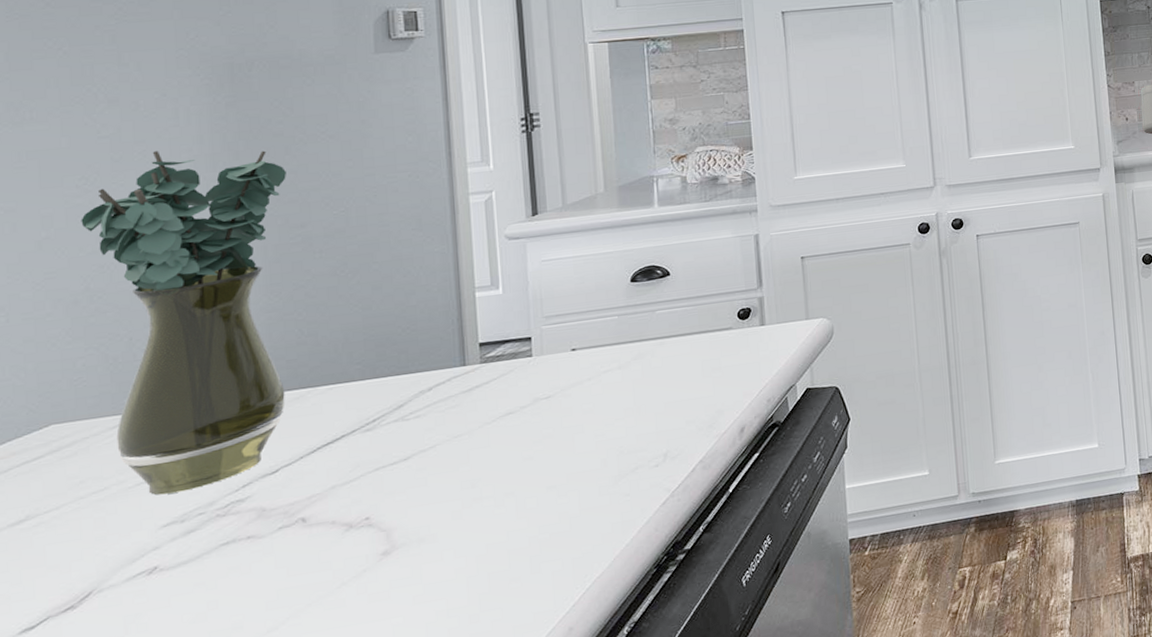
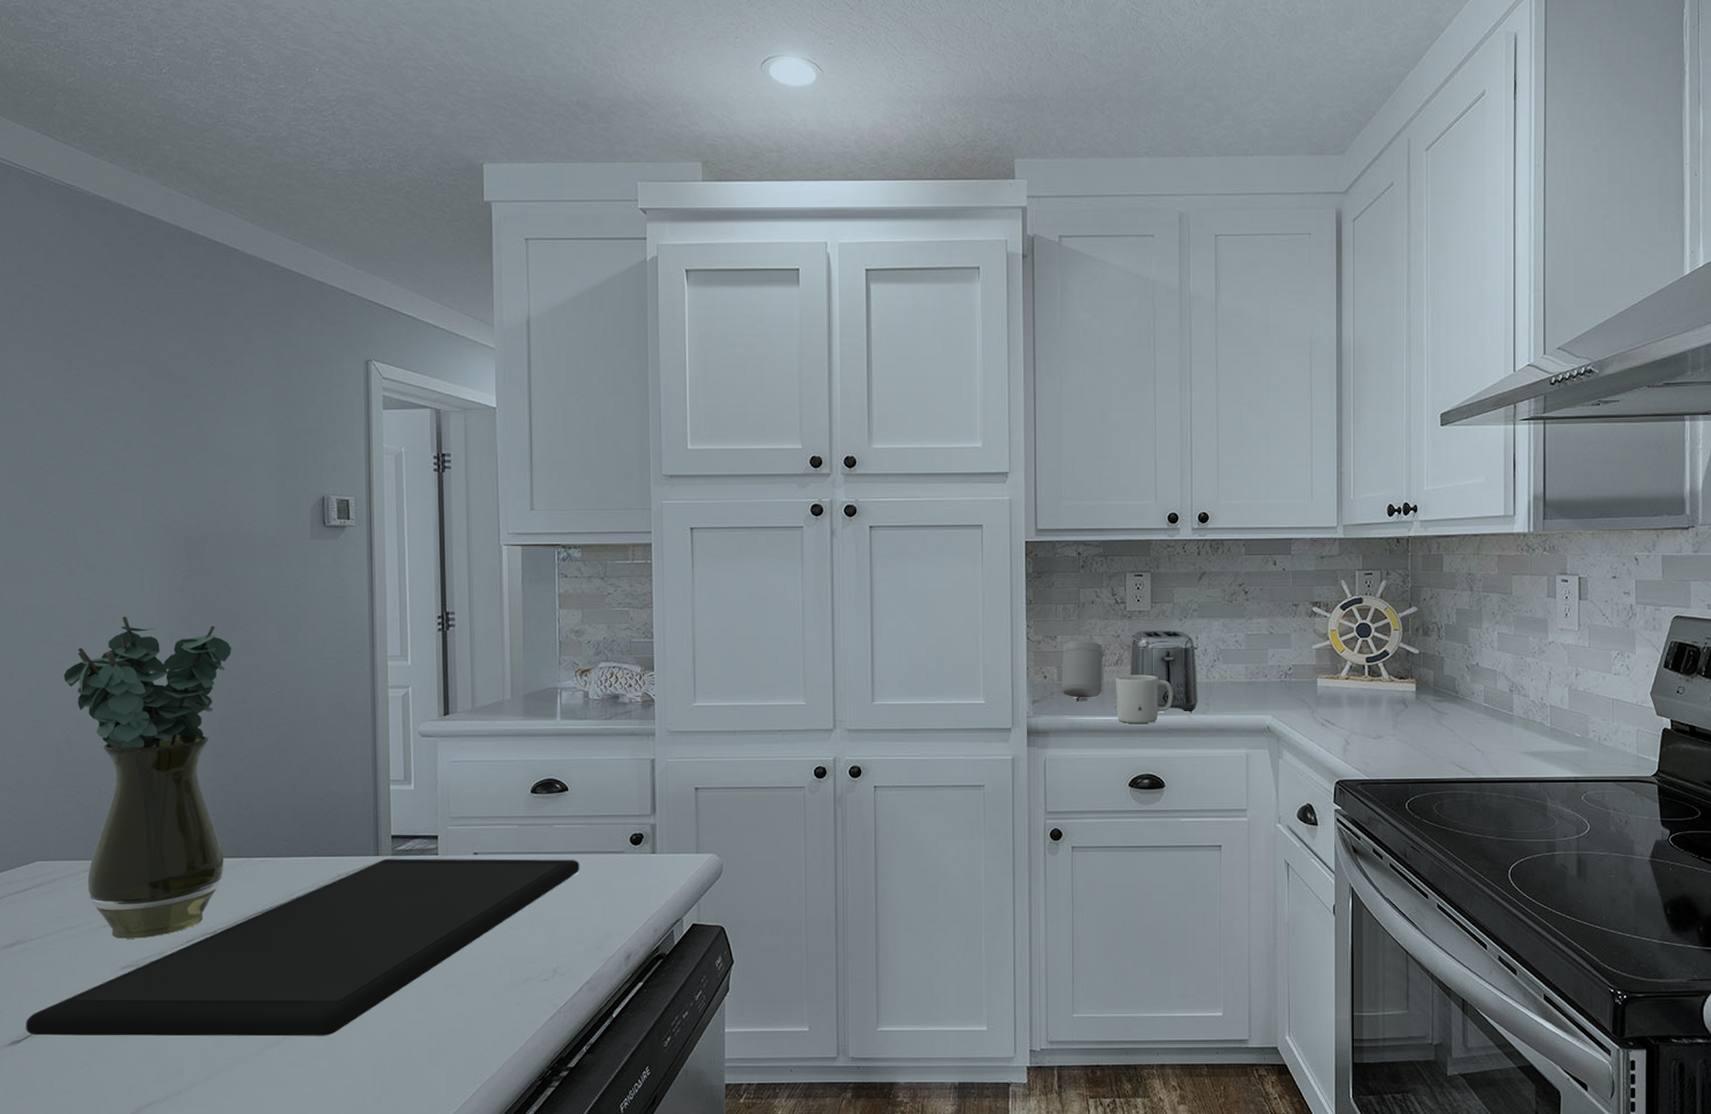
cutting board: none [41,342,687,618] -> present [26,858,580,1037]

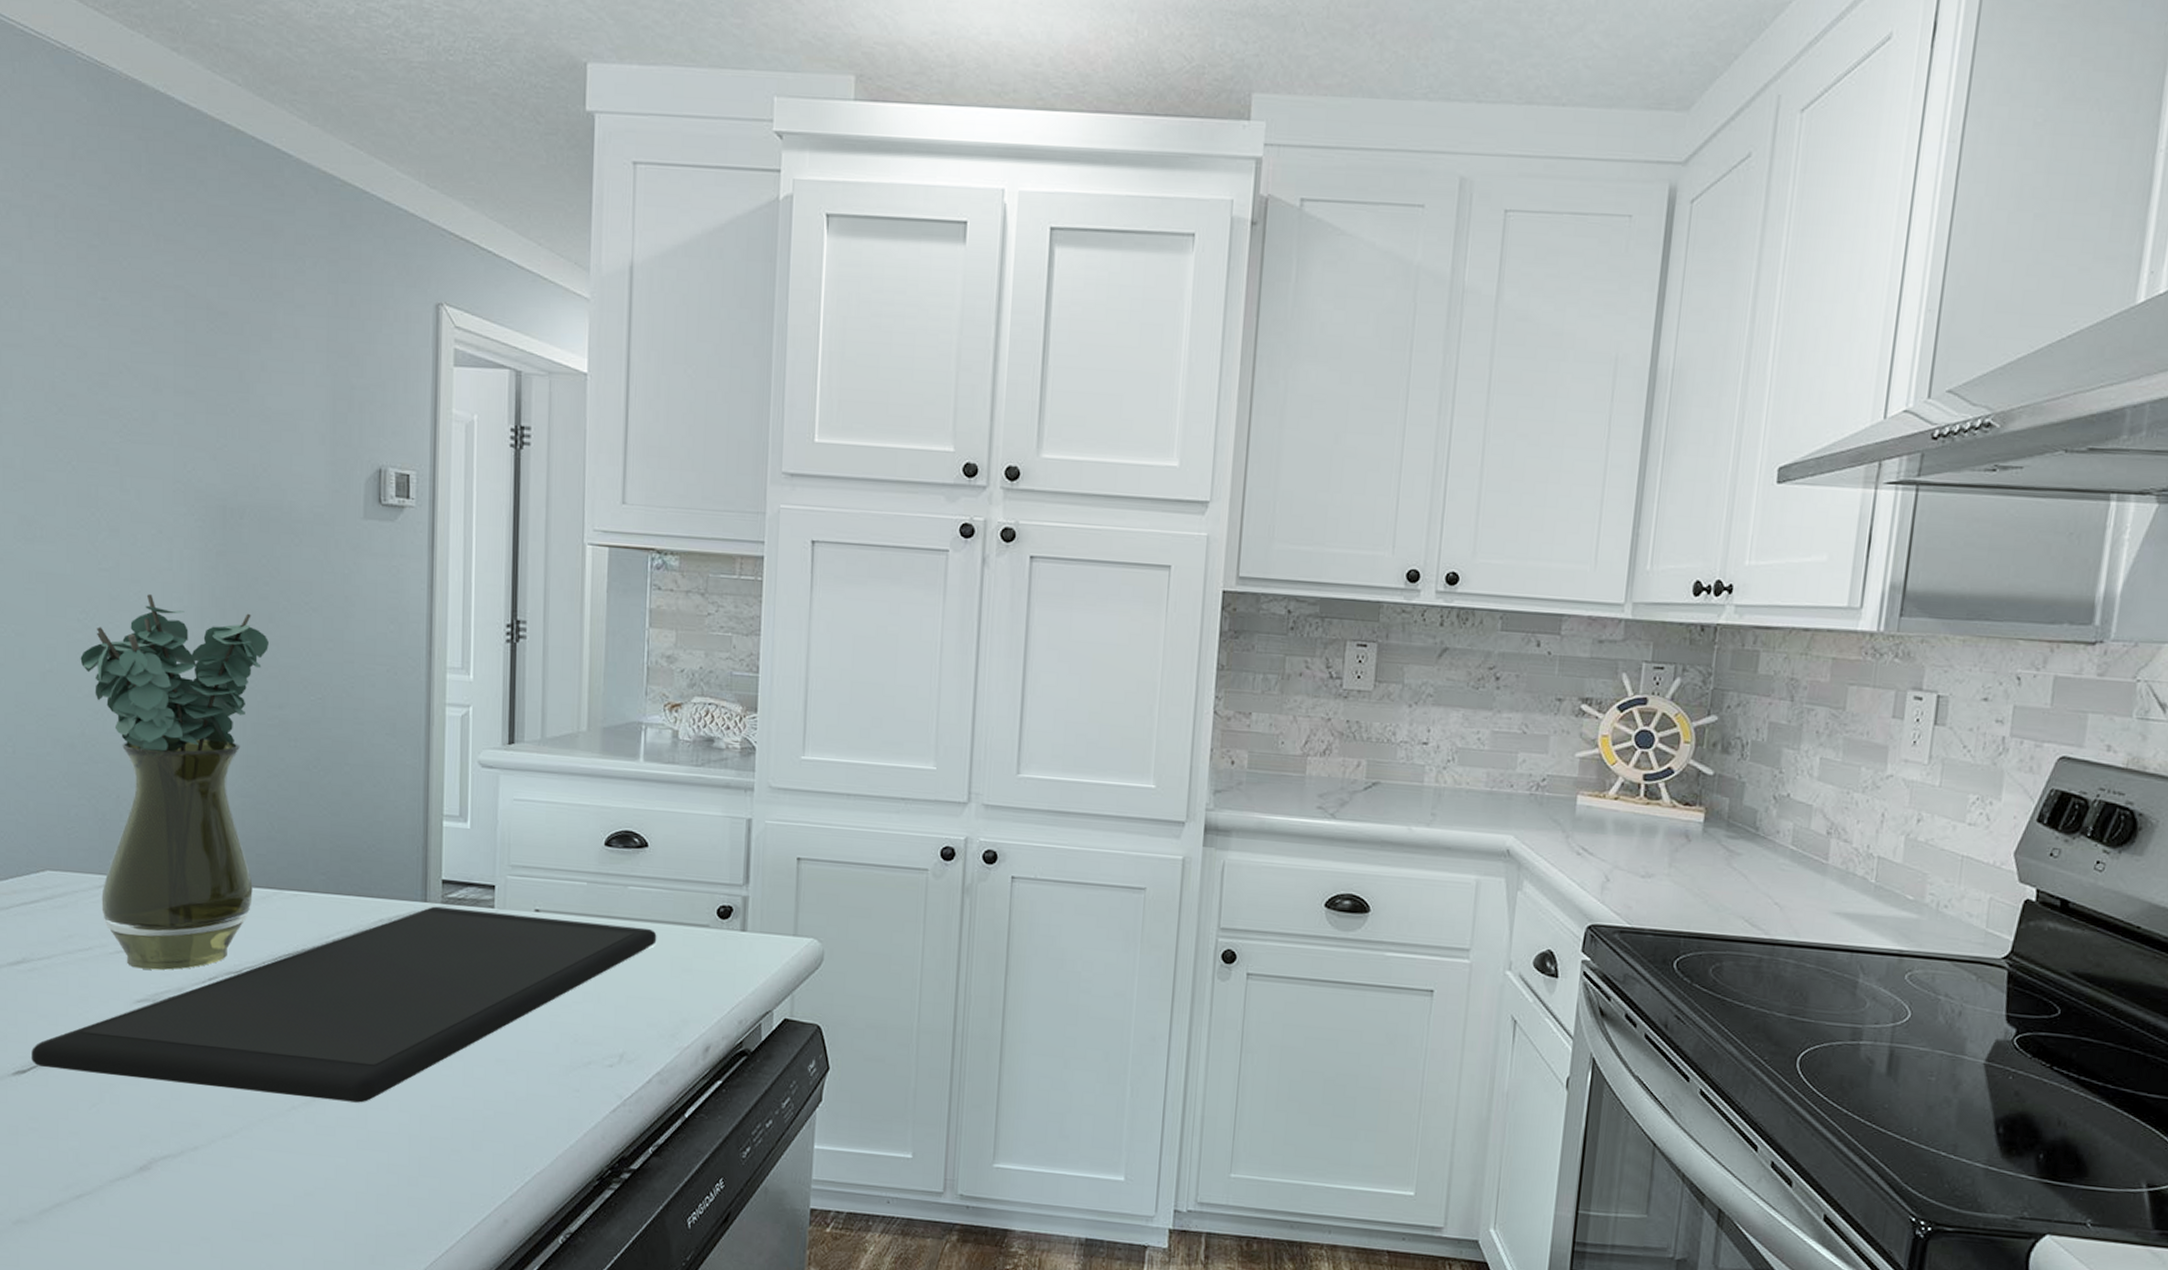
canister: present [1044,637,1122,702] -> none [1233,717,1331,798]
mug: present [1115,674,1174,723] -> none [1317,768,1393,831]
toaster: present [1130,630,1198,712] -> none [1339,715,1426,823]

